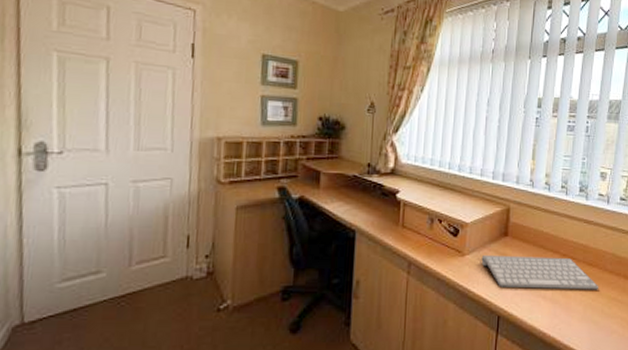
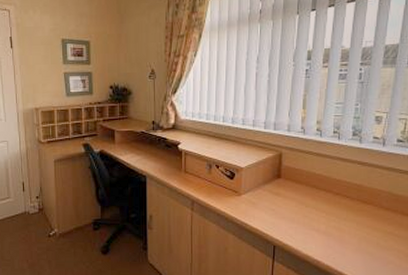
computer keyboard: present [481,254,599,290] -> none [256,194,374,225]

